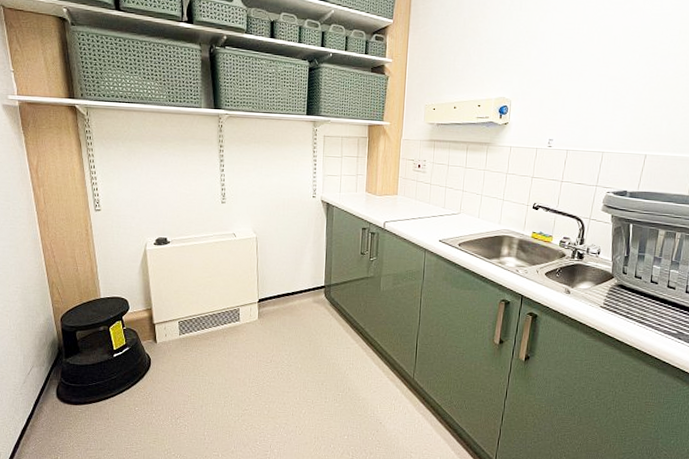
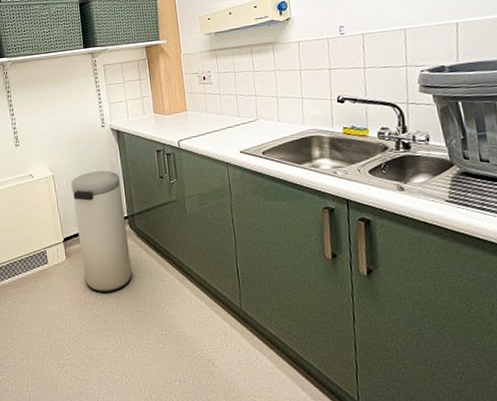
pedal bin: none [273,239,323,355] -> present [71,170,132,294]

